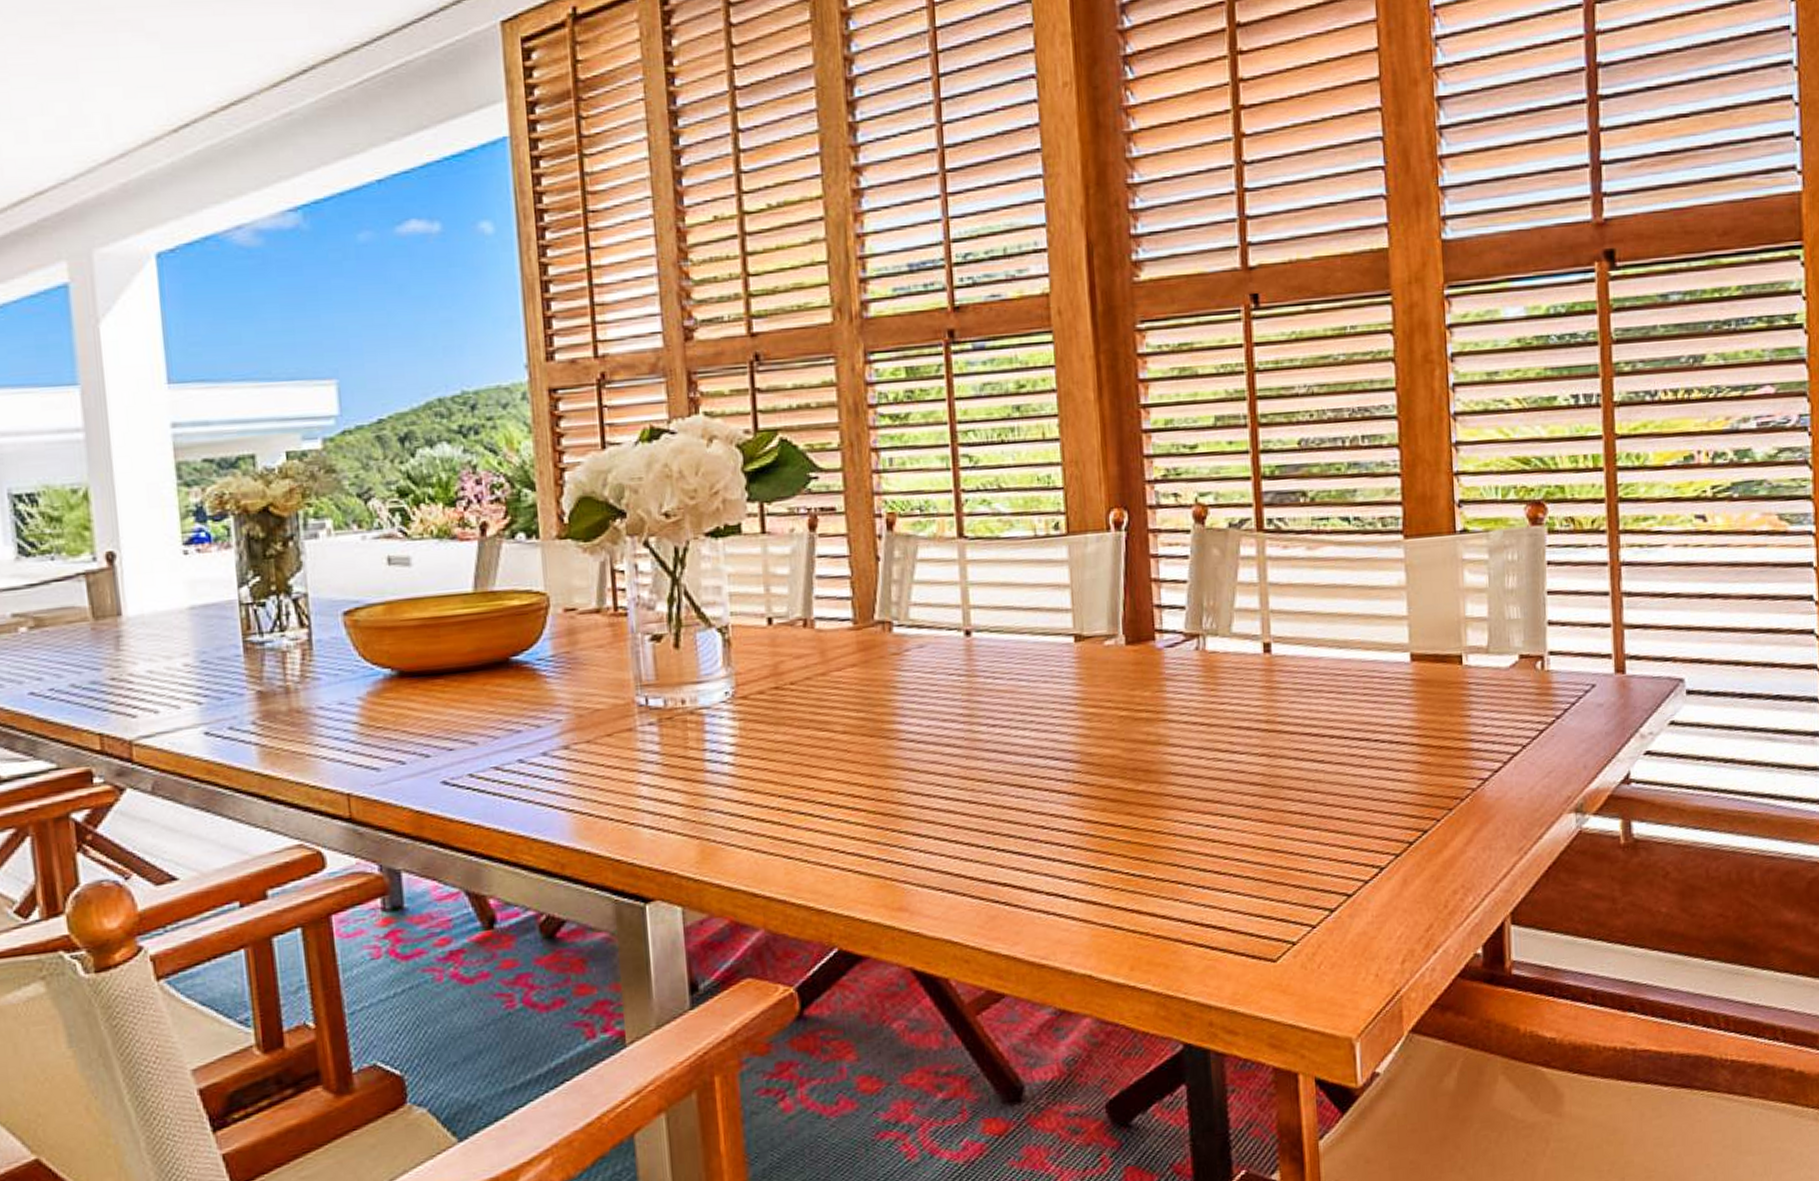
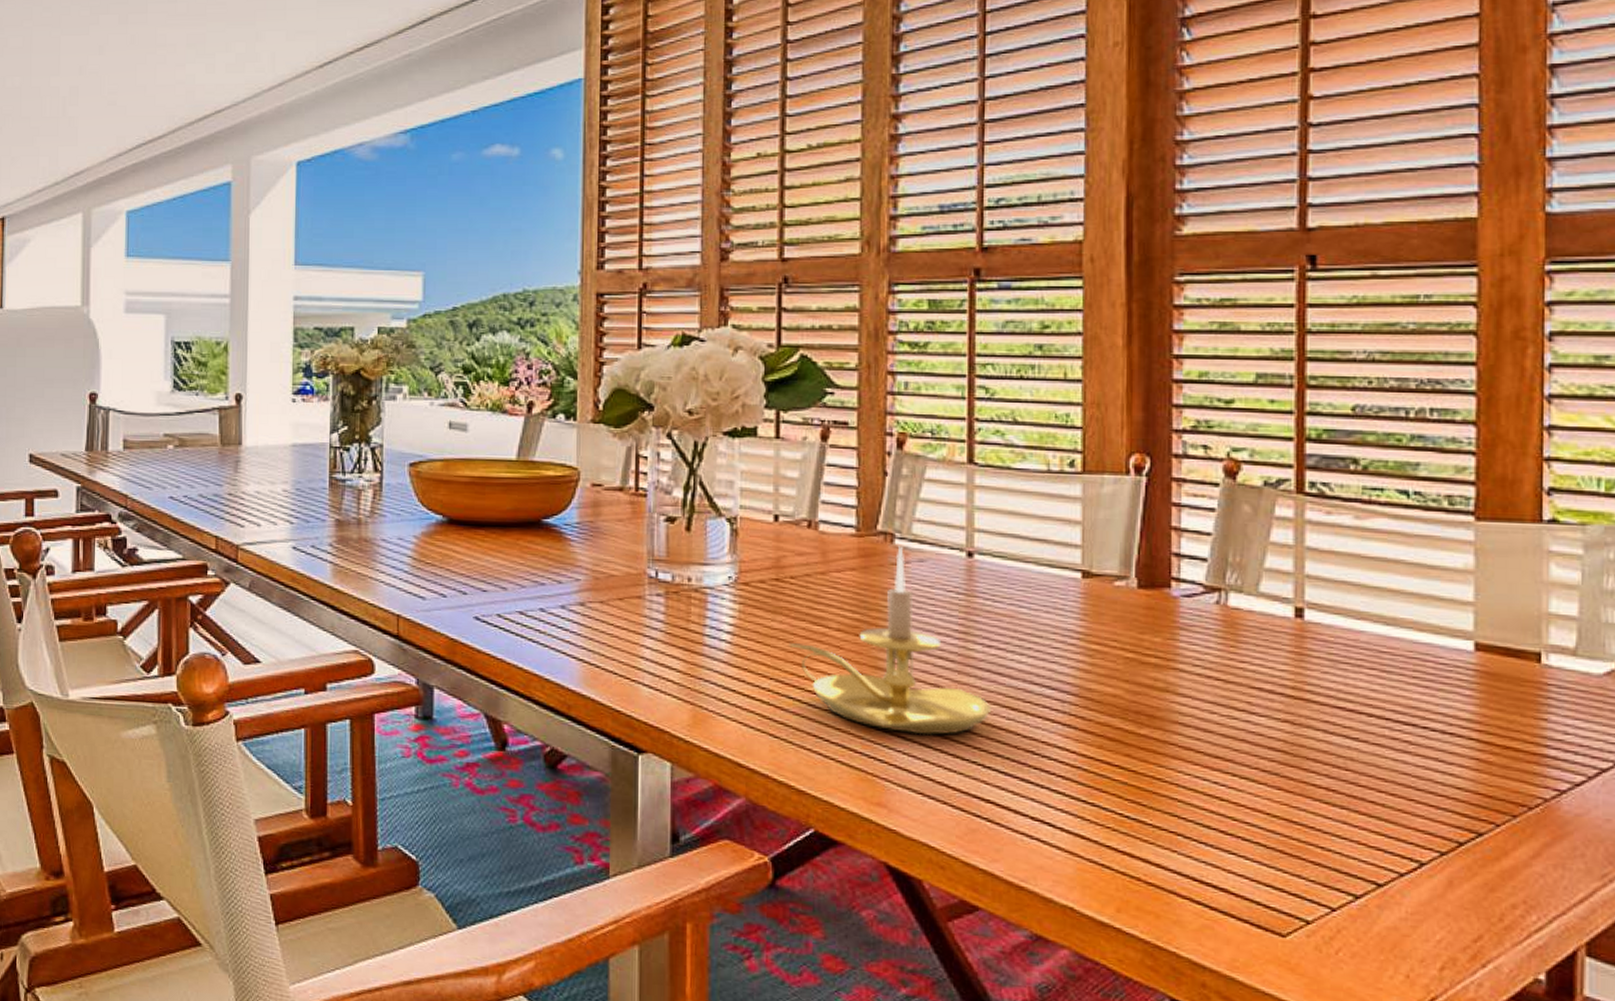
candle holder: none [794,634,1001,830] -> present [788,546,992,736]

